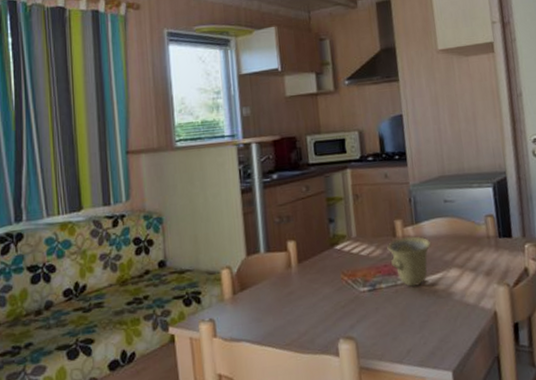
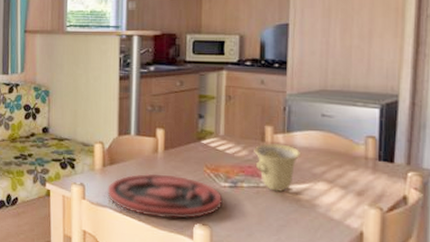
plate: none [241,289,364,342] -> present [107,173,223,219]

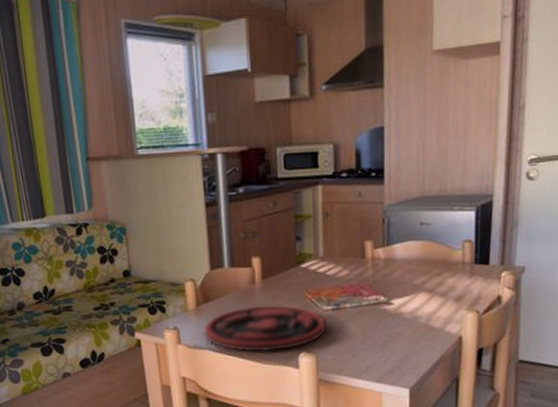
cup: present [254,143,302,193] -> none [355,258,402,309]

